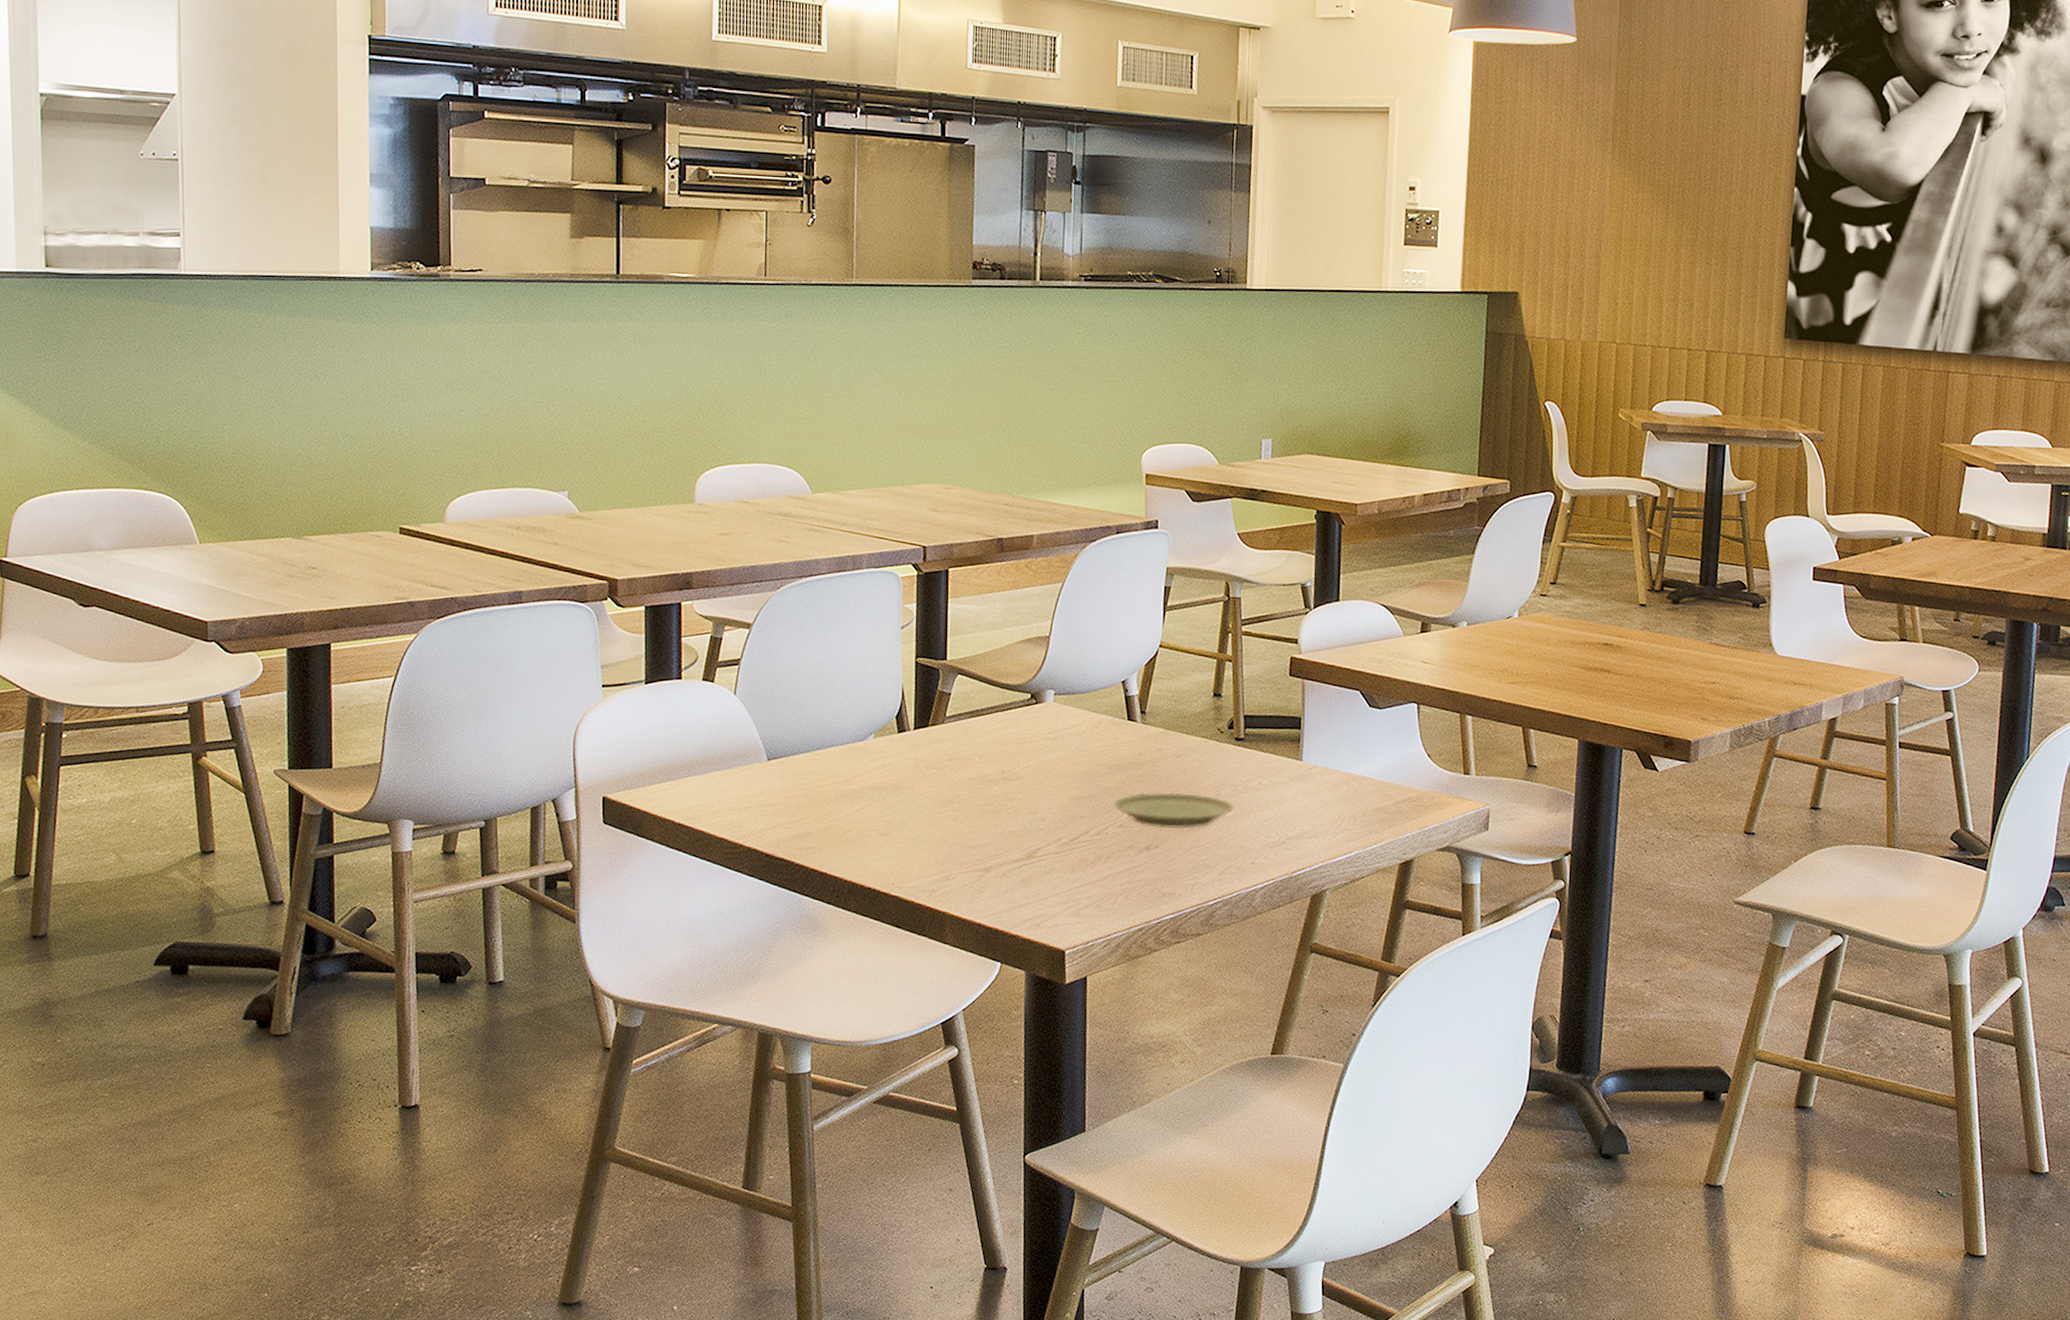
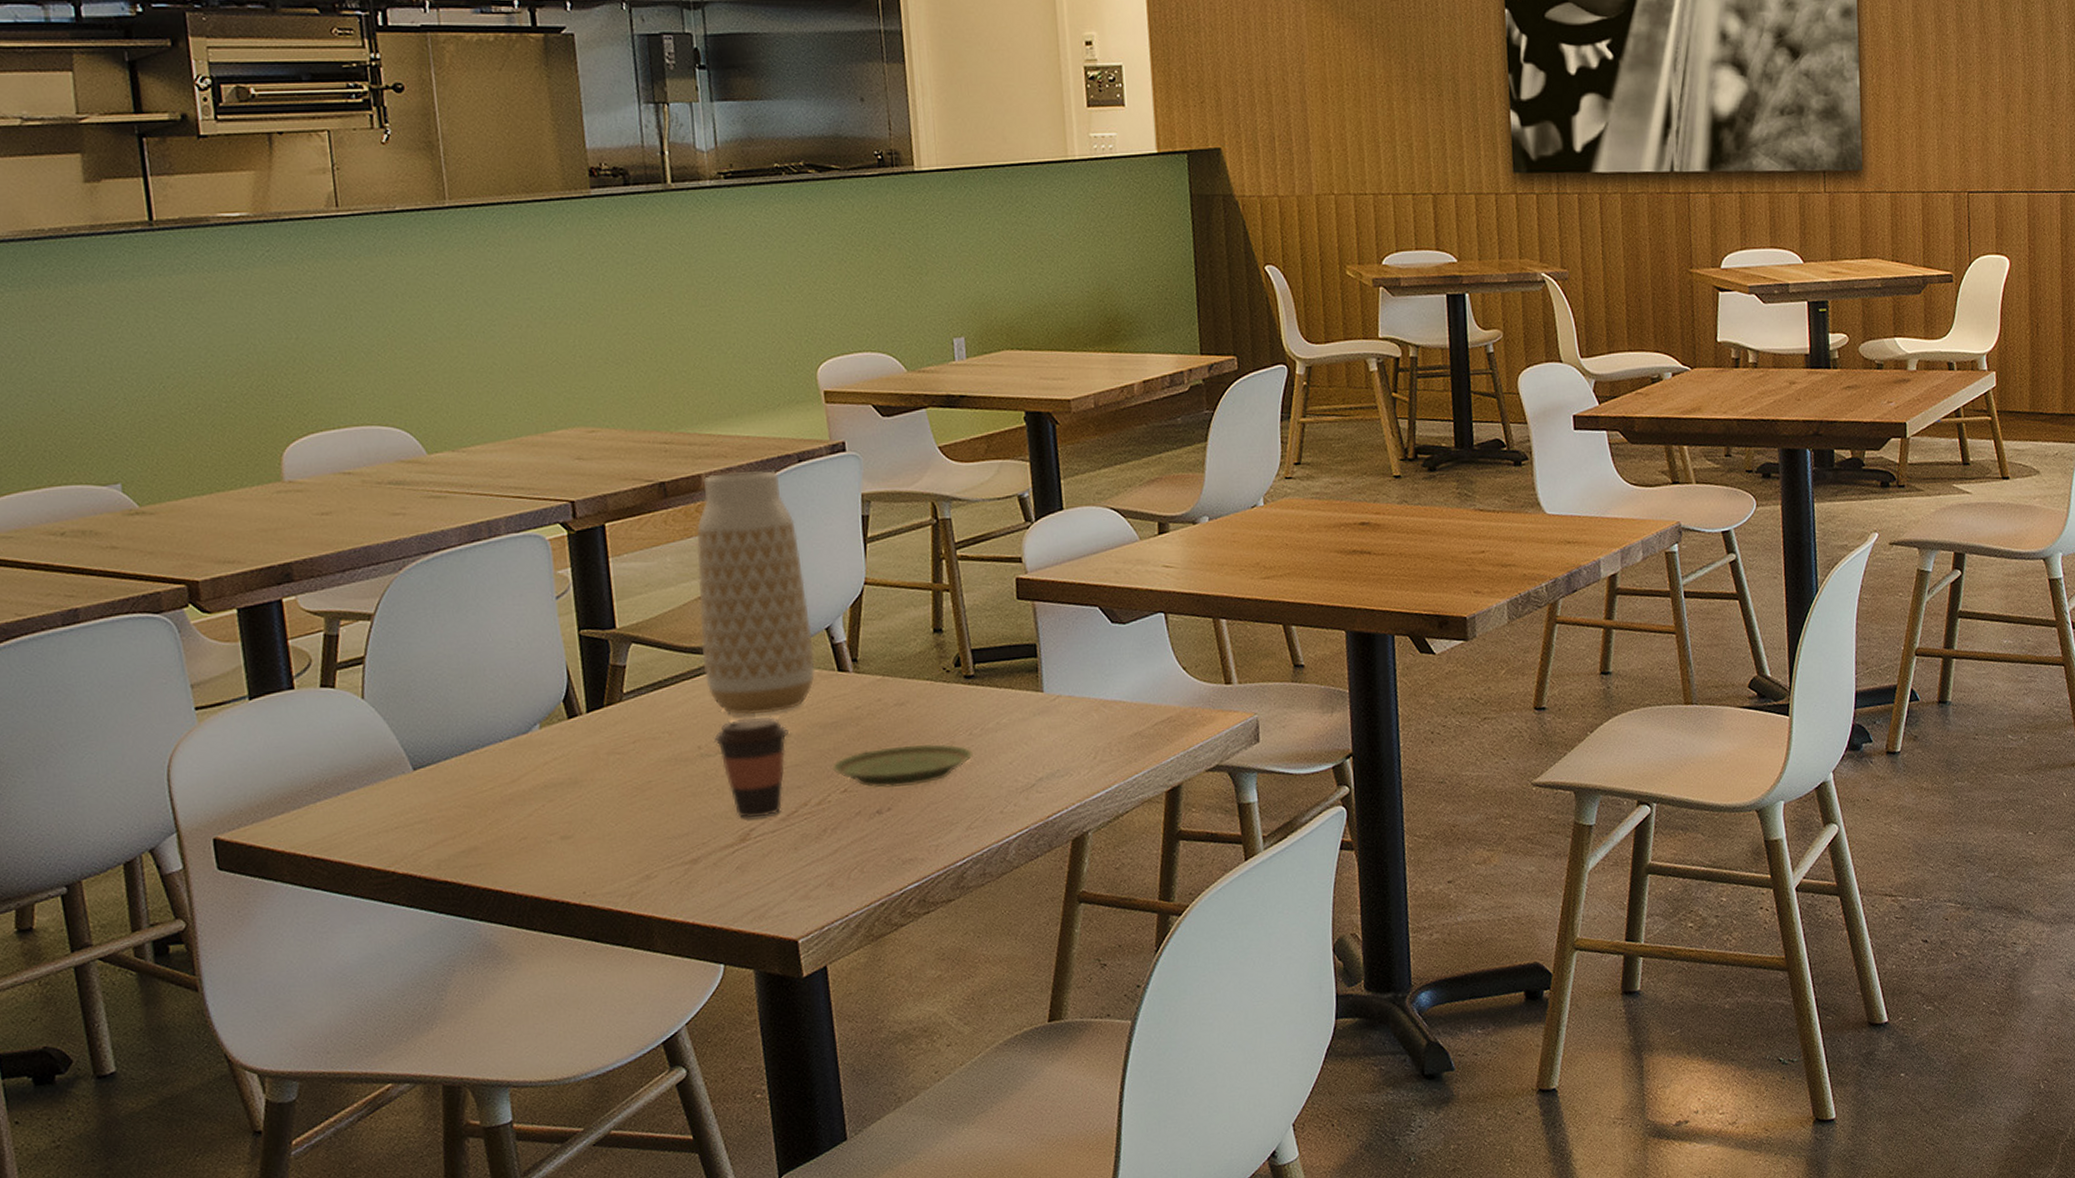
vase: none [1015,536,1110,750] -> present [696,470,816,715]
coffee cup: none [1016,751,1079,840] -> present [714,716,789,819]

